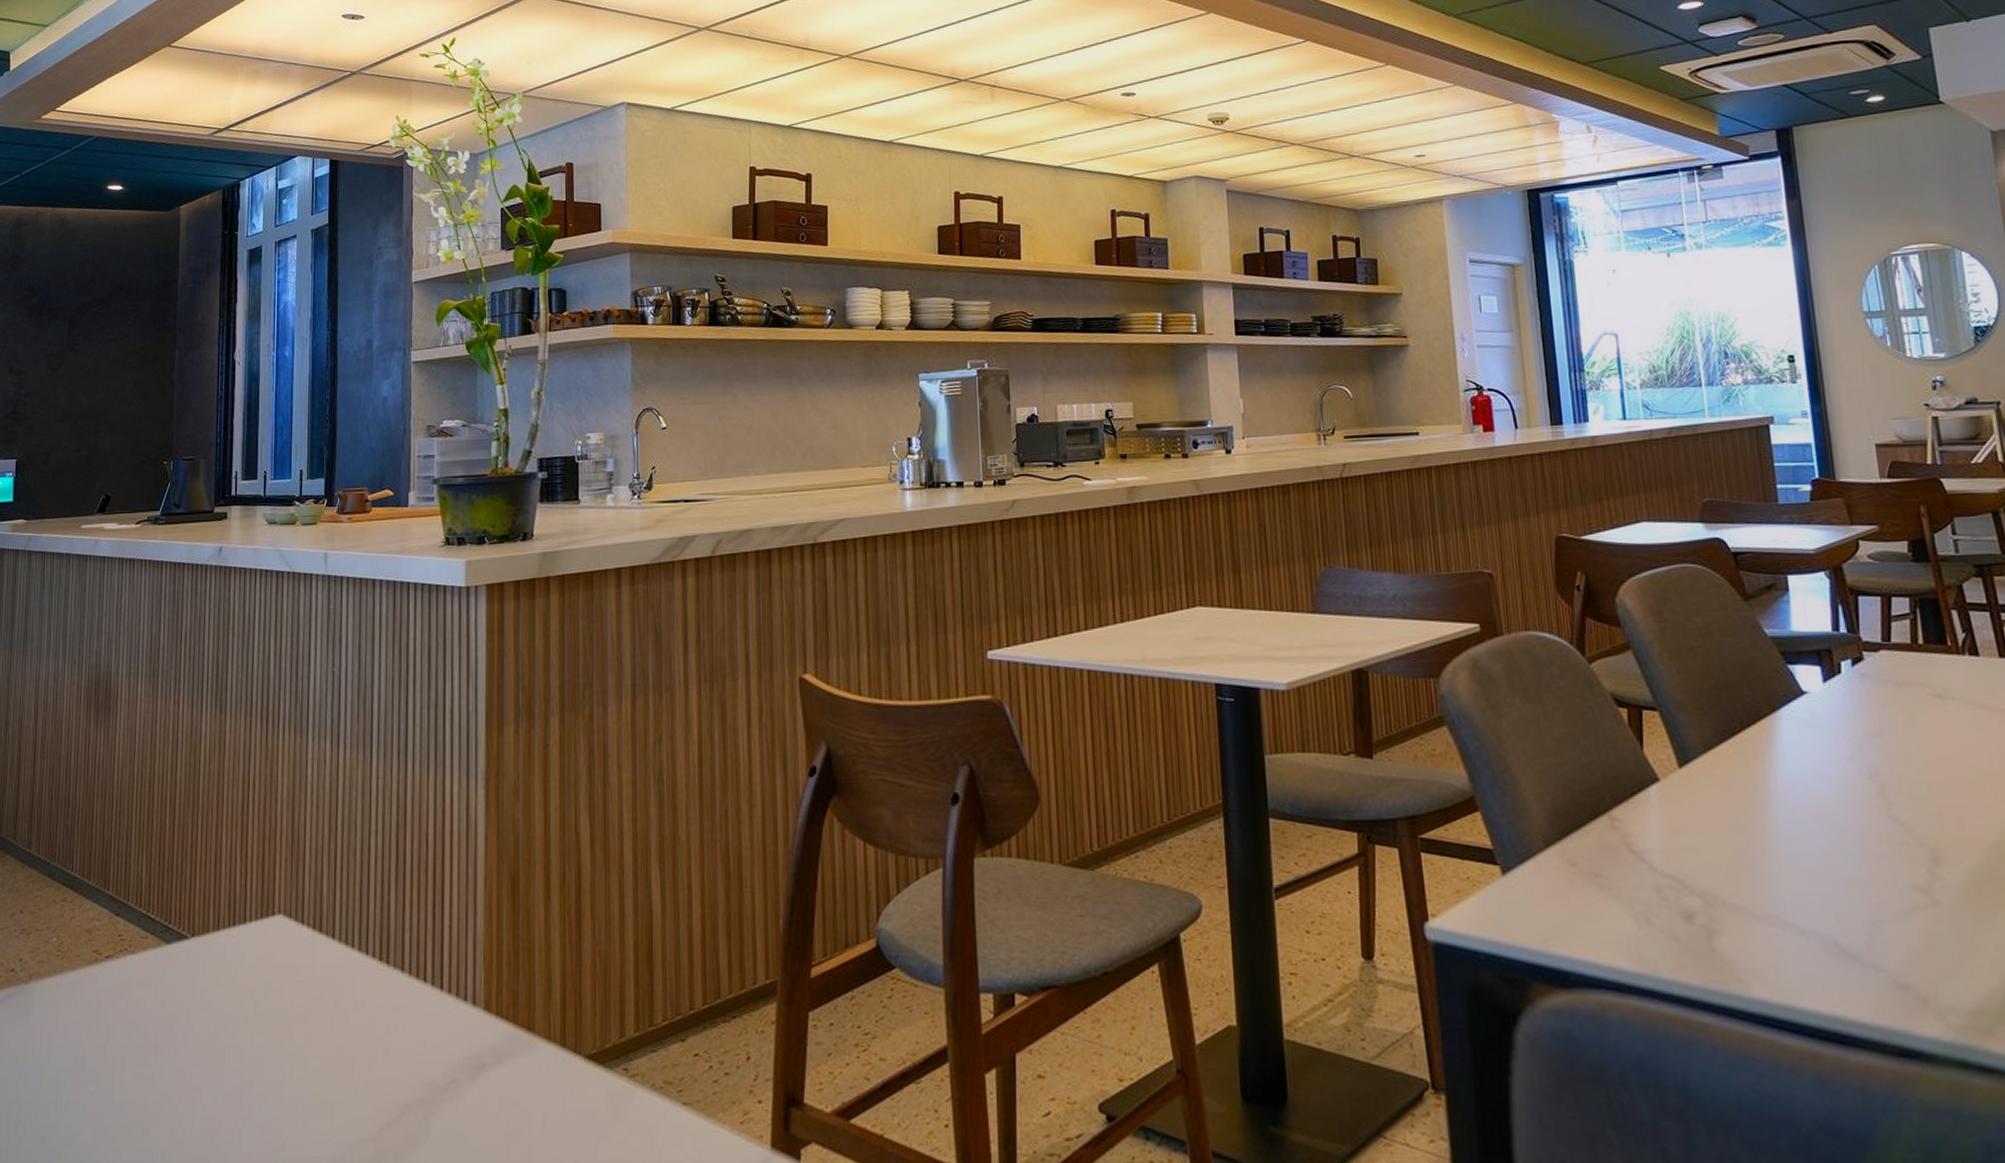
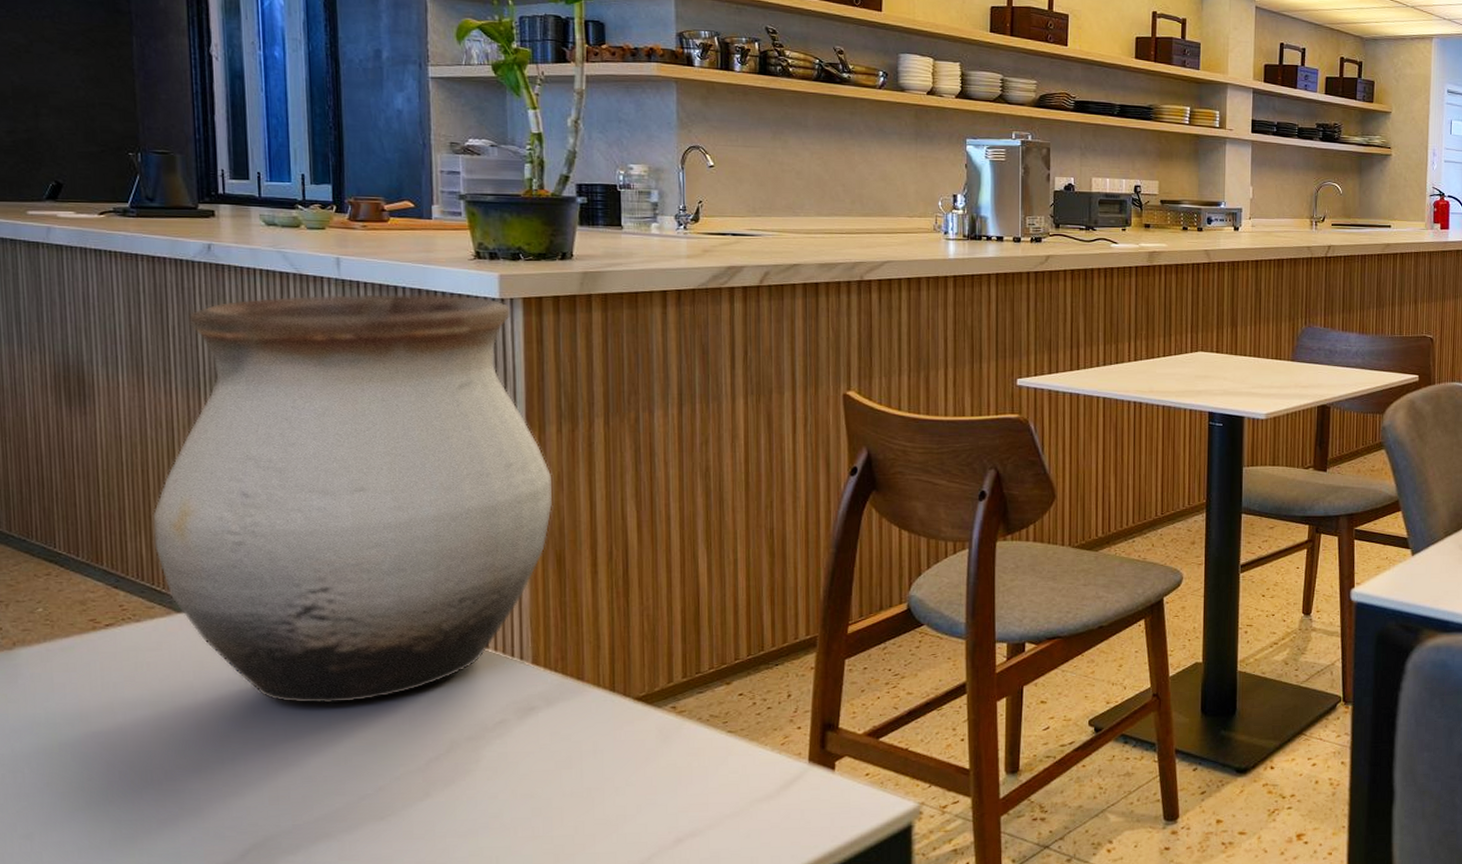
vase: none [153,585,509,1054] -> present [152,294,553,704]

